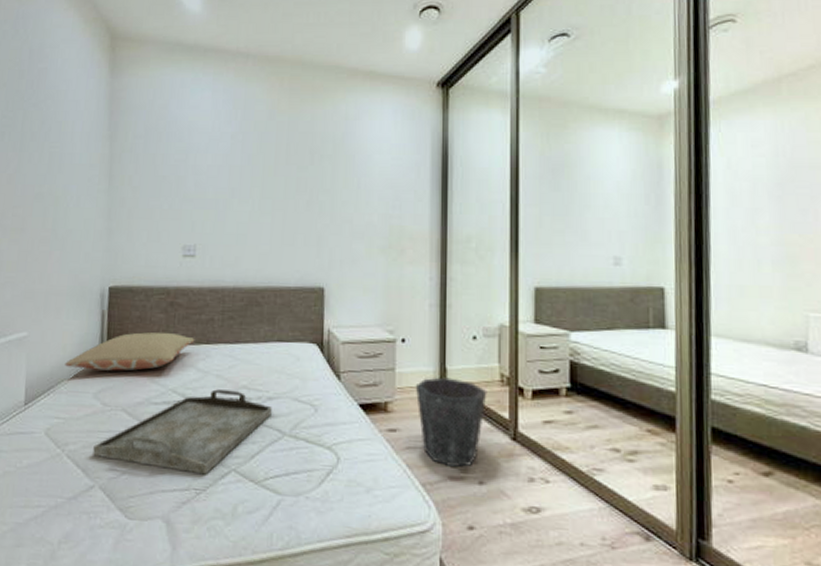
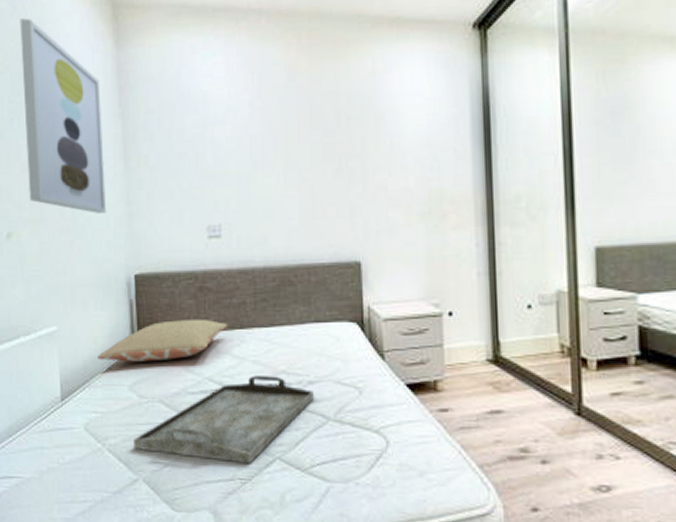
wall art: none [12,41,92,227] -> present [20,18,107,213]
waste bin: present [415,377,487,468] -> none [466,351,547,447]

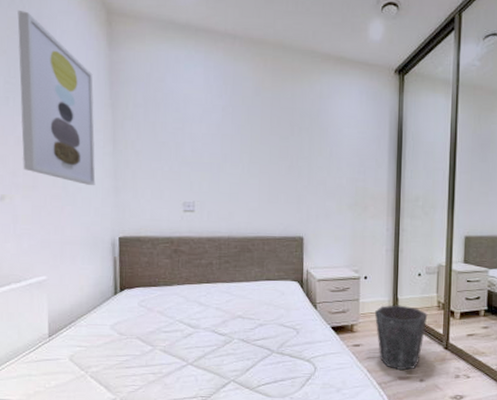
pillow: present [97,318,228,362] -> none [83,274,197,307]
serving tray: present [134,376,314,464] -> none [113,319,262,385]
waste bin: none [466,351,547,447] -> present [374,305,428,371]

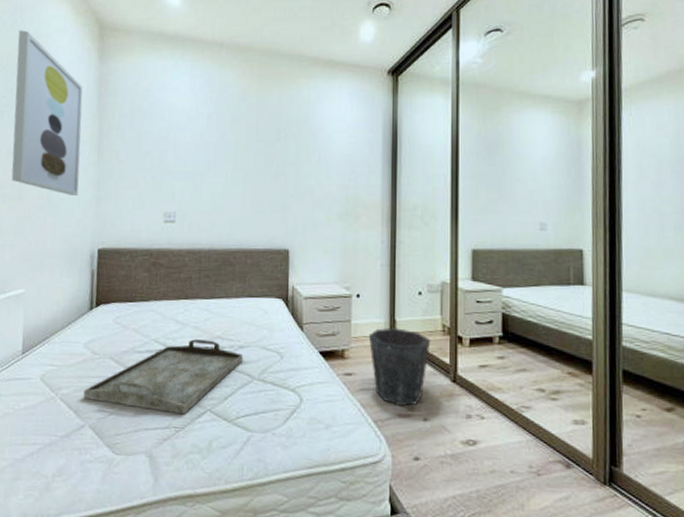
serving tray: none [113,319,262,385] -> present [83,339,243,415]

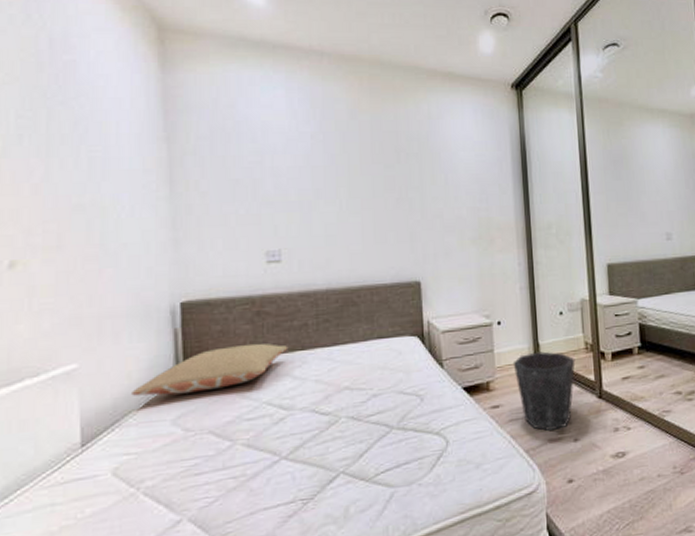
wall art: present [11,30,83,196] -> none [35,29,147,239]
pillow: none [58,288,175,324] -> present [132,343,289,396]
serving tray: present [83,339,243,415] -> none [177,393,377,488]

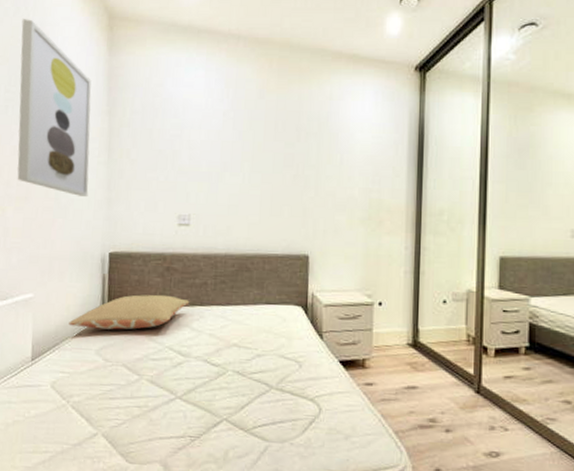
wall art: none [35,29,147,239] -> present [17,19,92,196]
waste bin: present [513,351,575,432] -> none [390,337,455,418]

